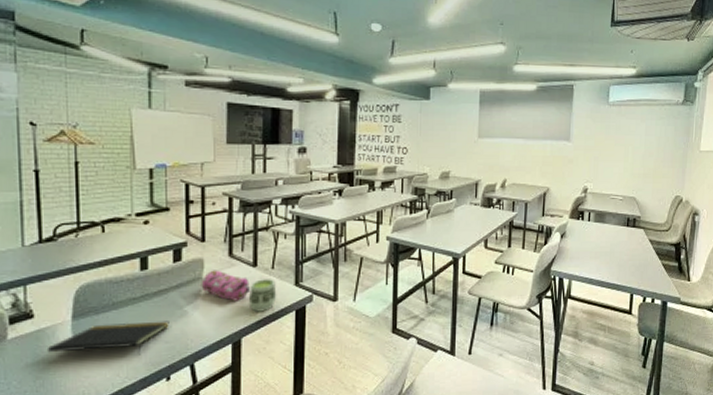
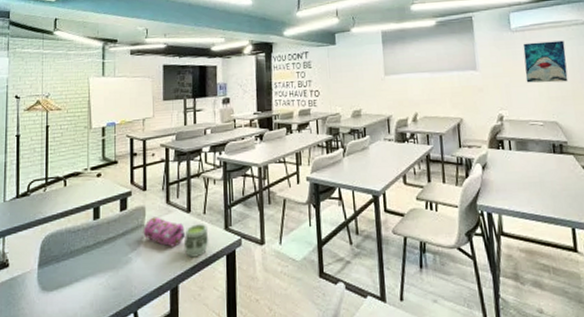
notepad: present [46,321,169,355] -> none [17,268,116,302]
wall art: none [614,118,655,160] -> present [523,40,569,83]

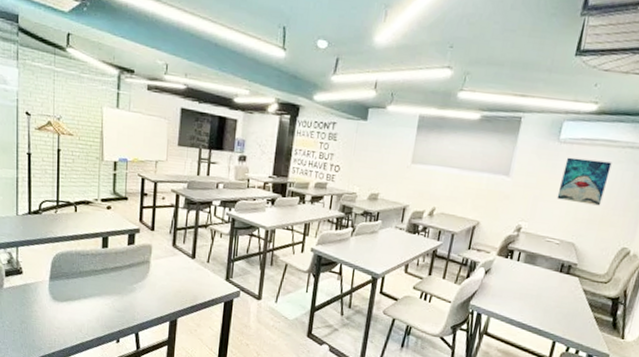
pencil case: present [143,217,186,247] -> none [148,256,189,286]
cup: present [184,224,209,258] -> none [185,270,210,299]

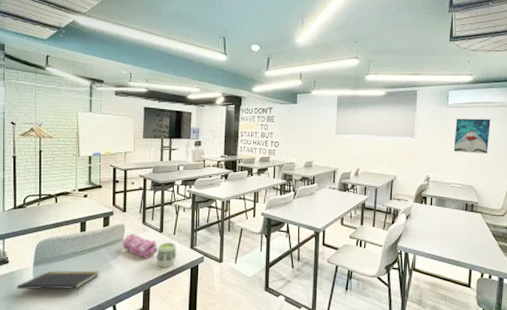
notepad: none [30,287,122,318] -> present [16,270,99,296]
pencil case: none [148,256,189,286] -> present [122,234,158,259]
cup: none [185,270,210,299] -> present [156,242,177,268]

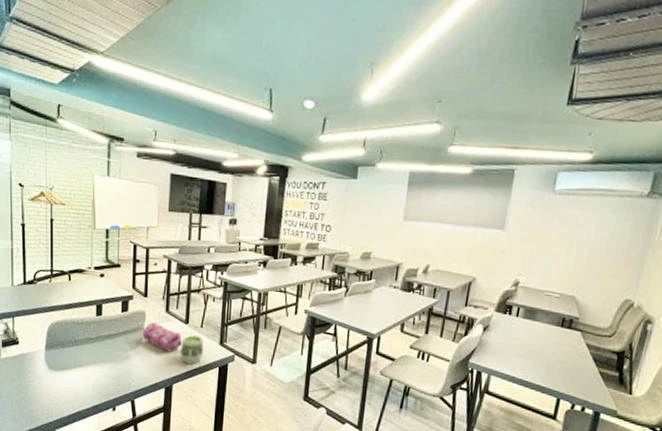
notepad: present [16,270,99,296] -> none [27,356,117,386]
wall art: present [453,118,491,154] -> none [554,208,610,257]

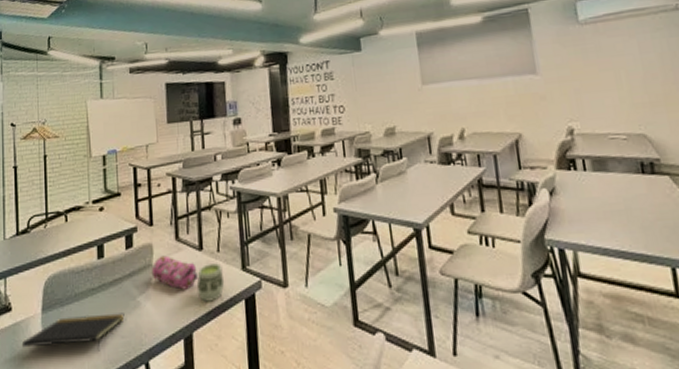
notepad: none [27,356,117,386] -> present [21,313,125,351]

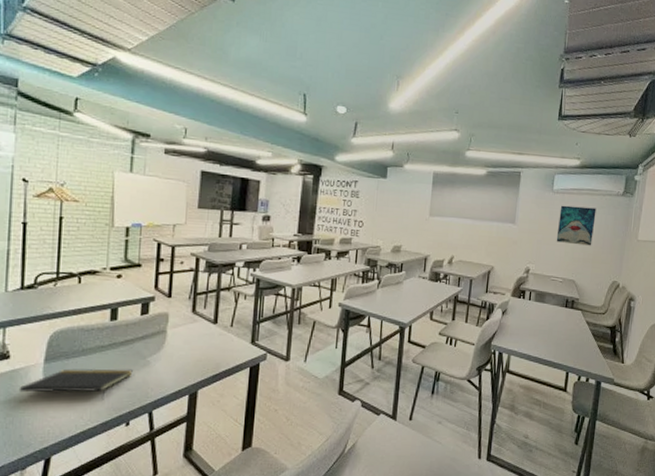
pencil case: present [151,255,199,290] -> none [164,324,210,355]
cup: present [196,263,225,302] -> none [206,336,234,367]
wall art: none [595,32,658,87] -> present [556,205,597,246]

